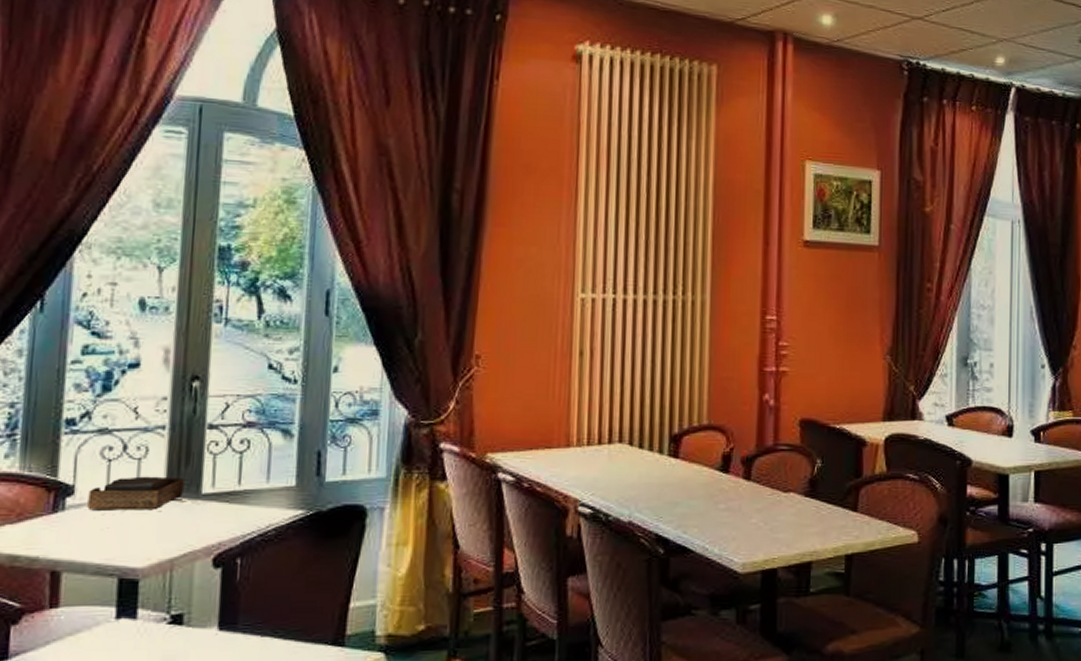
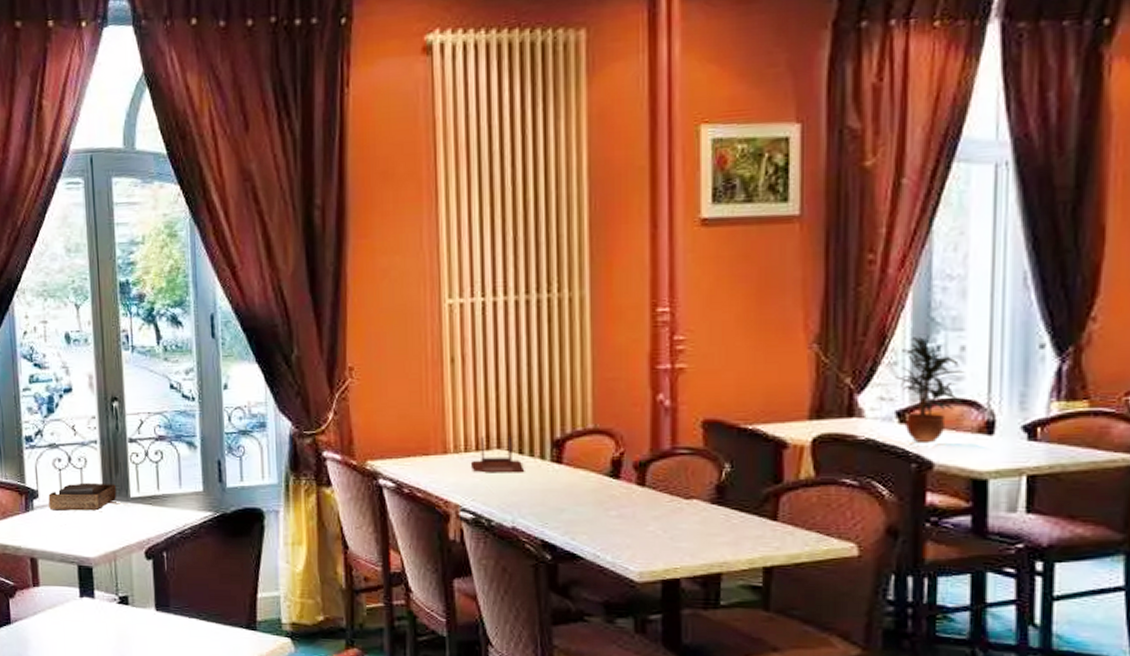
napkin holder: none [593,429,643,467] -> present [472,436,523,473]
potted plant: none [944,354,993,442] -> present [894,337,965,442]

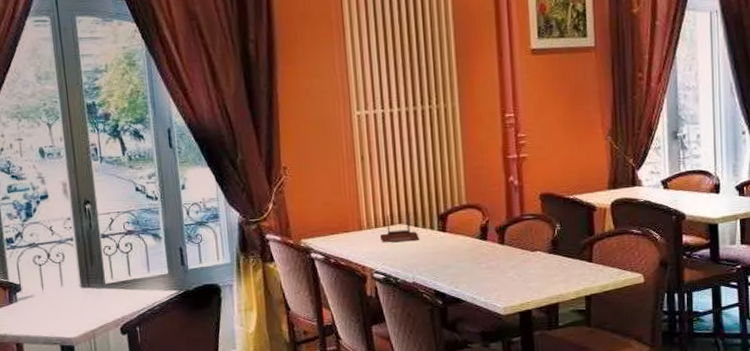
napkin holder: present [48,483,117,511] -> none [30,273,93,301]
potted plant: present [894,337,965,442] -> none [659,129,700,201]

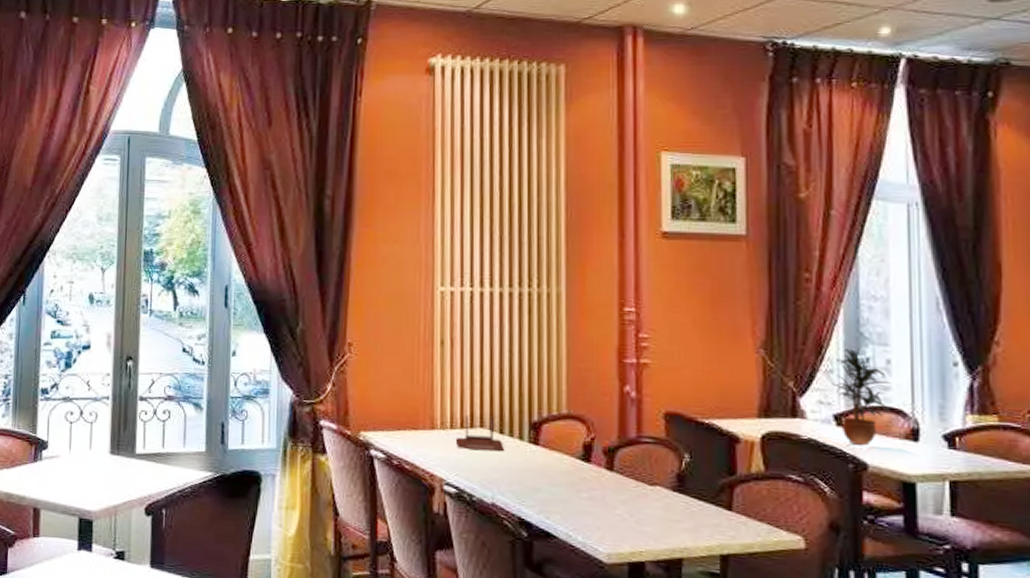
potted plant: none [659,129,700,201] -> present [830,349,891,445]

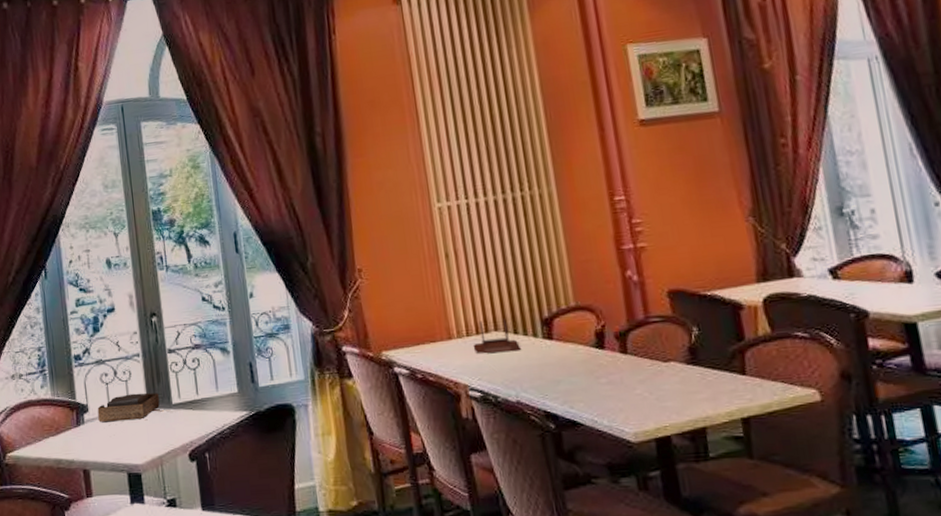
napkin holder: none [57,436,124,465] -> present [97,392,160,423]
potted plant: present [830,349,891,445] -> none [821,204,882,295]

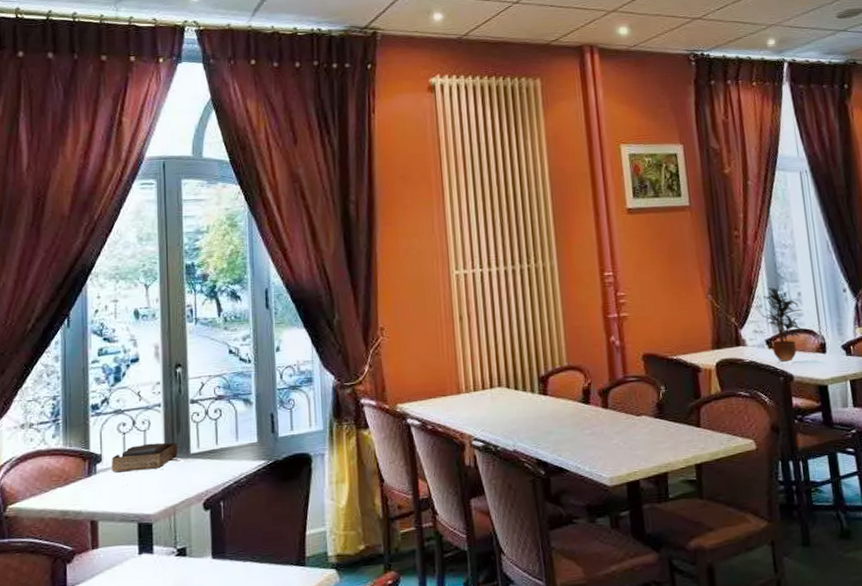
napkin holder: present [474,318,520,355] -> none [480,375,519,408]
potted plant: none [821,204,882,295] -> present [761,287,804,361]

